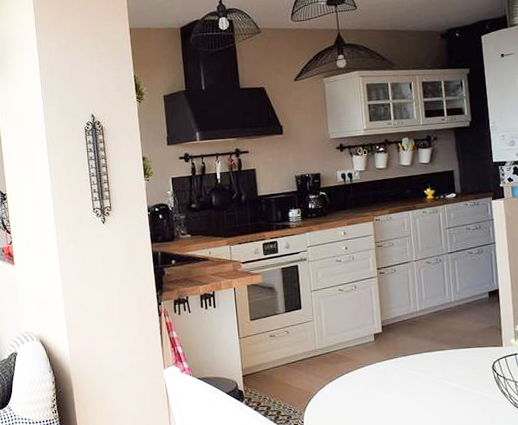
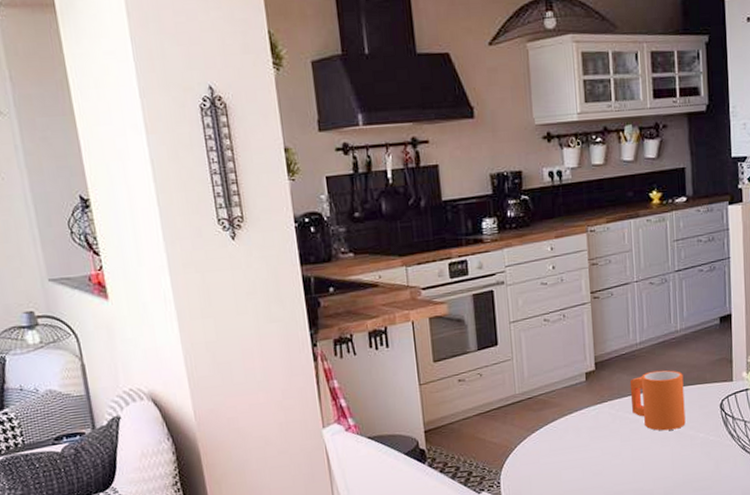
mug: none [411,334,462,386] -> present [629,370,686,431]

